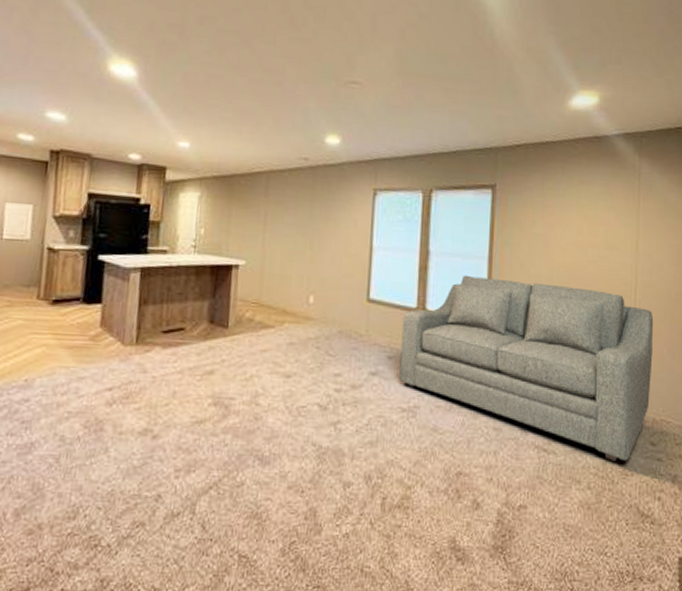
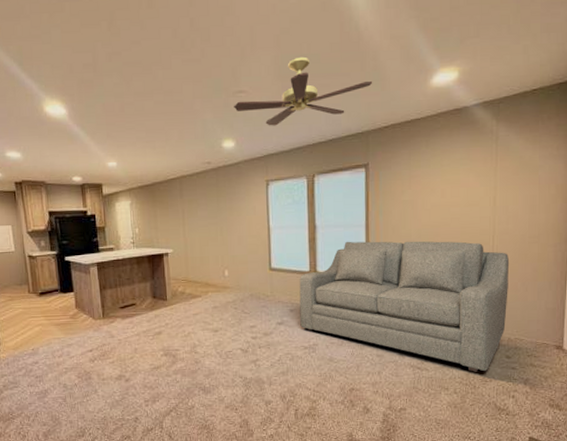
ceiling fan: none [344,55,506,127] -> present [234,56,373,126]

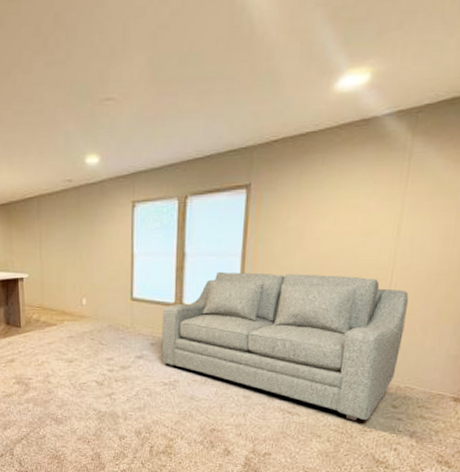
ceiling fan: present [234,56,373,126] -> none [100,56,264,139]

